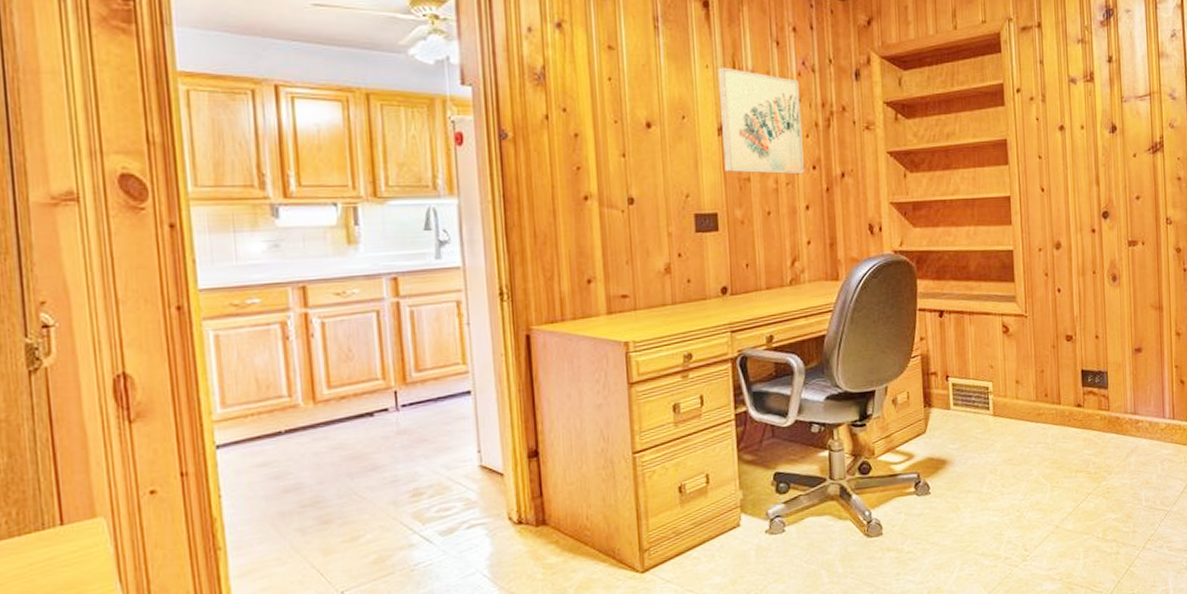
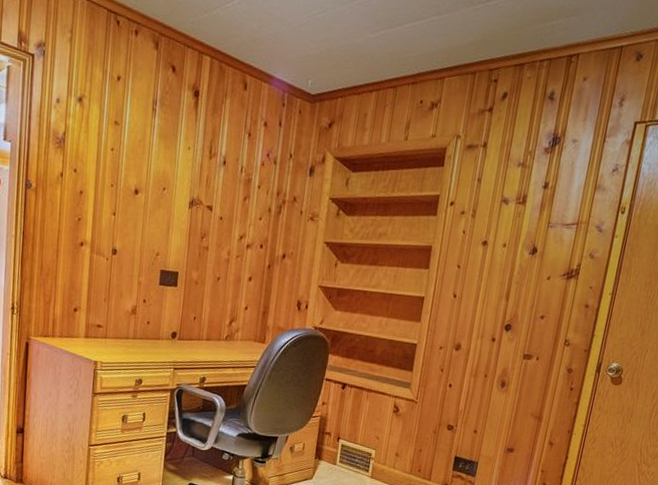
wall art: present [717,67,804,175] -> none [189,150,262,251]

